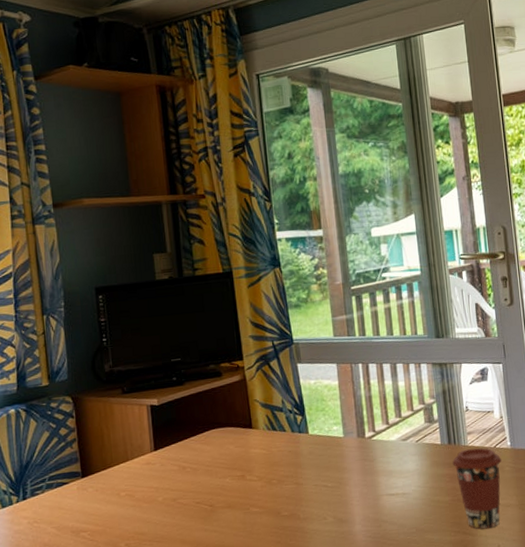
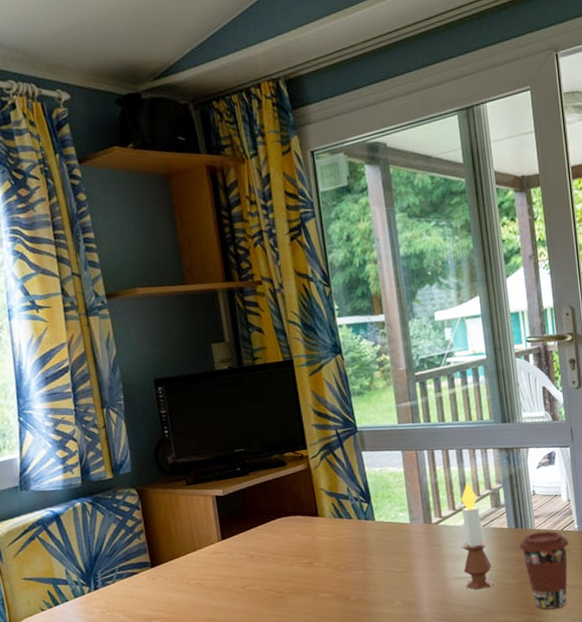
candle: none [394,397,426,507] -> present [461,482,493,590]

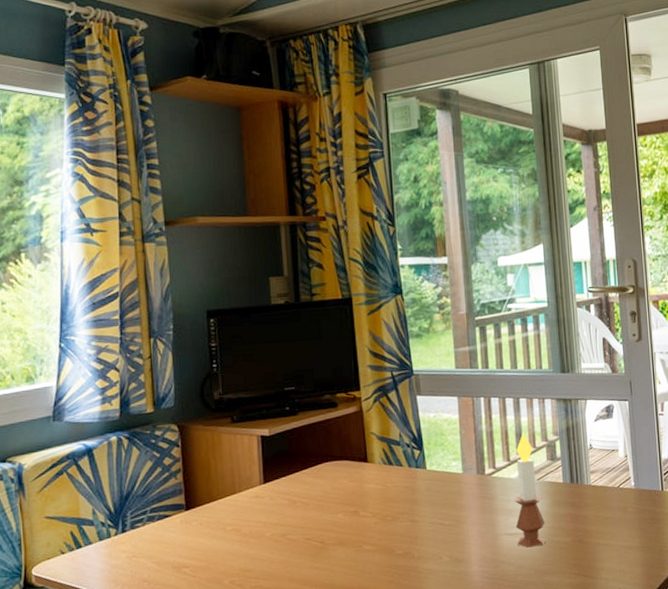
coffee cup: present [519,531,569,610] -> none [574,487,625,572]

